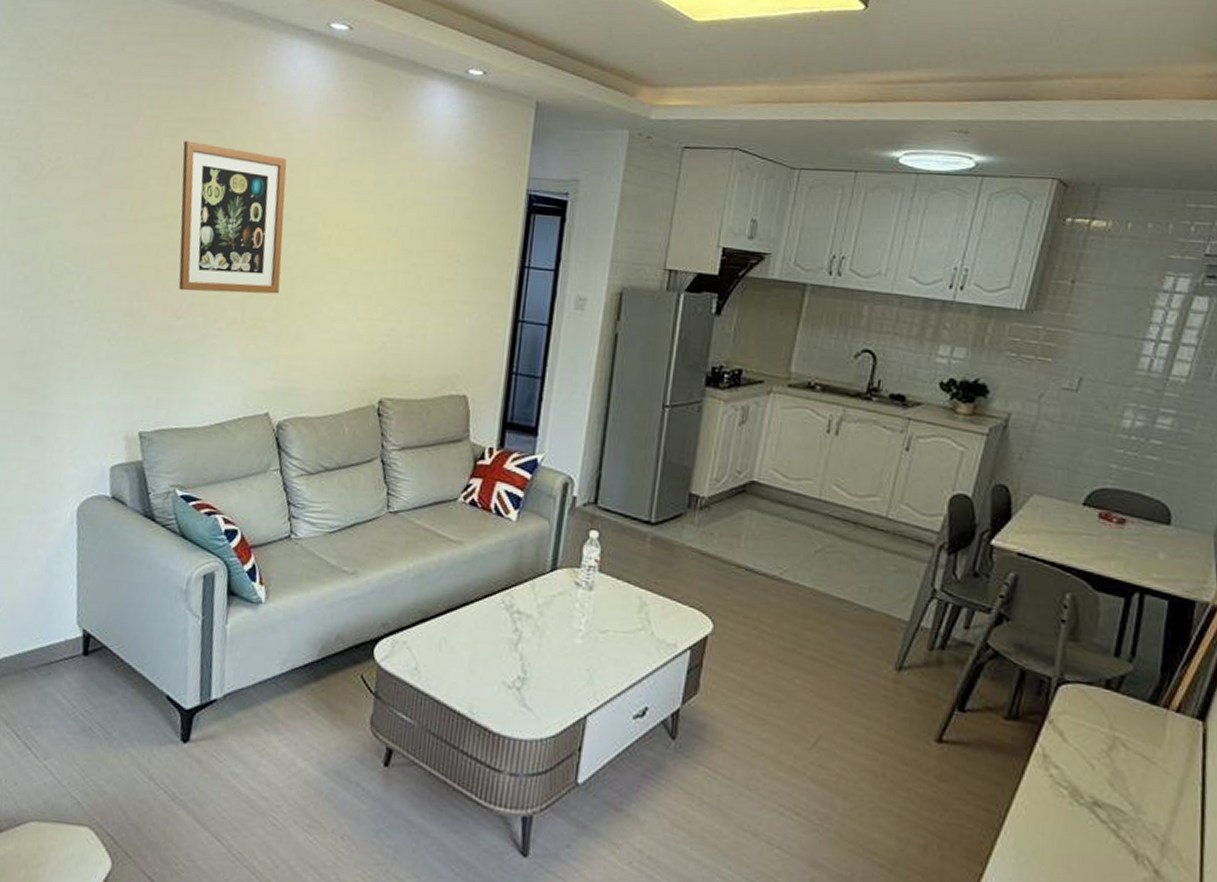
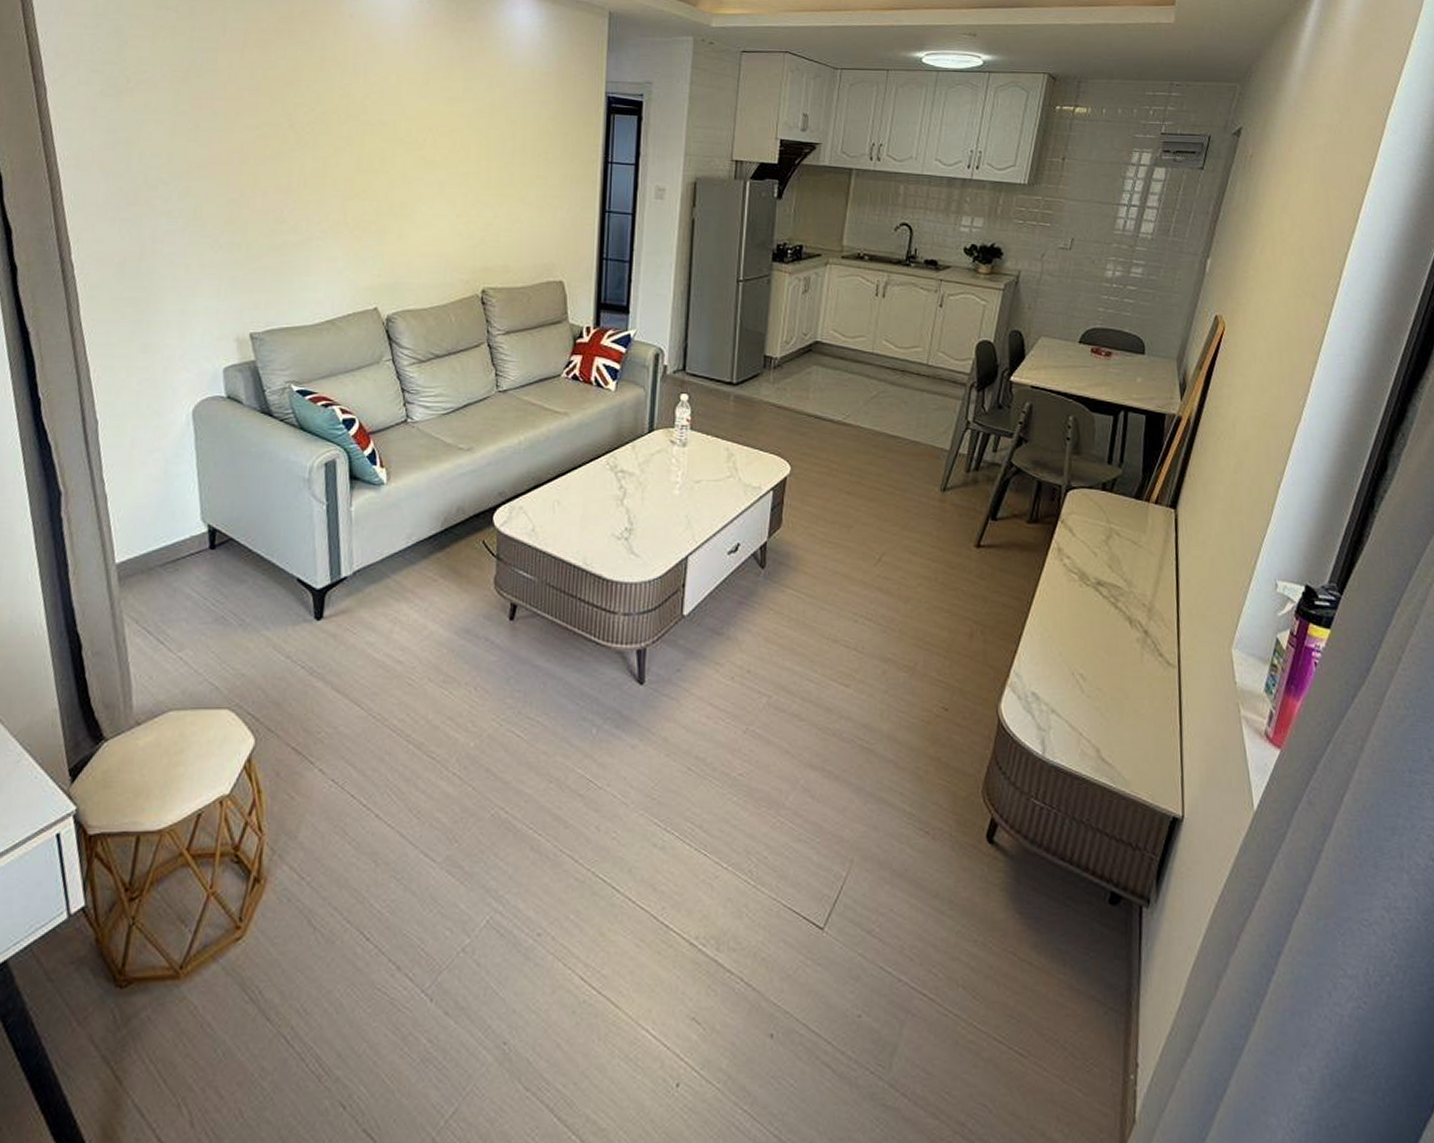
wall art: present [178,141,287,294] -> none [273,52,380,197]

